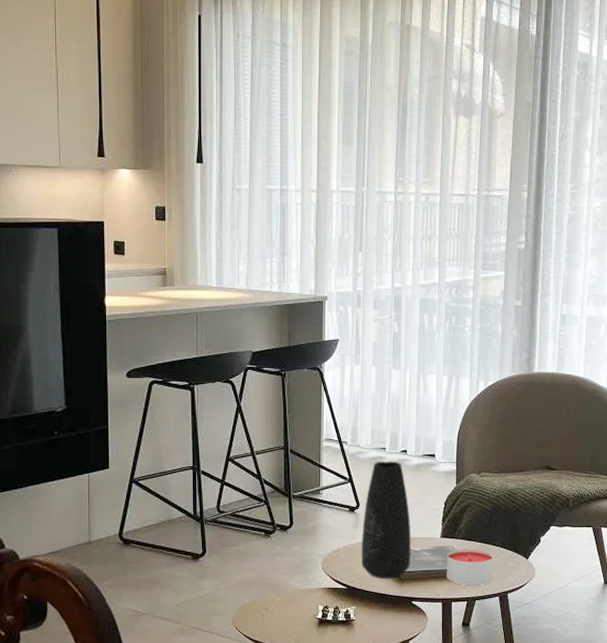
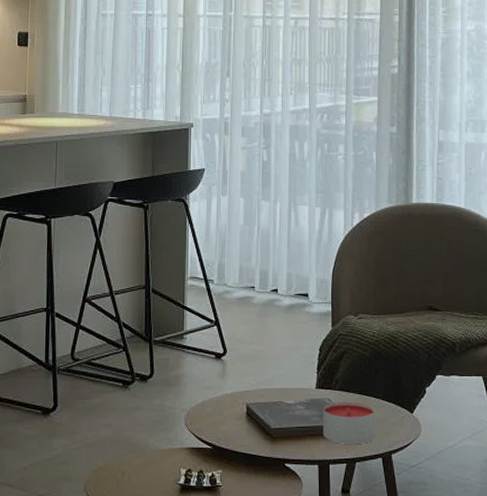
vase: present [361,461,411,579] -> none [228,301,283,437]

